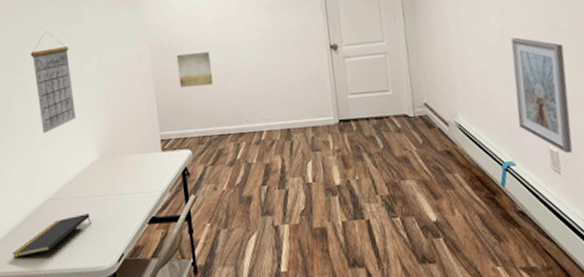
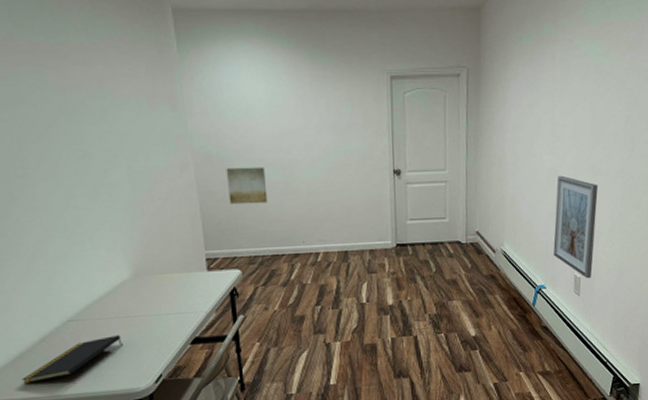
calendar: present [30,31,76,133] -> none [35,127,101,248]

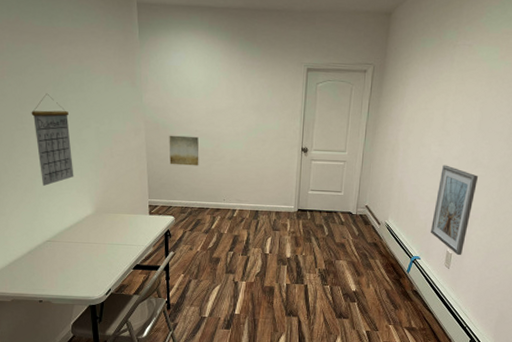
notepad: present [21,335,123,385] -> none [13,256,84,283]
calendar: none [35,127,101,248] -> present [31,93,74,186]

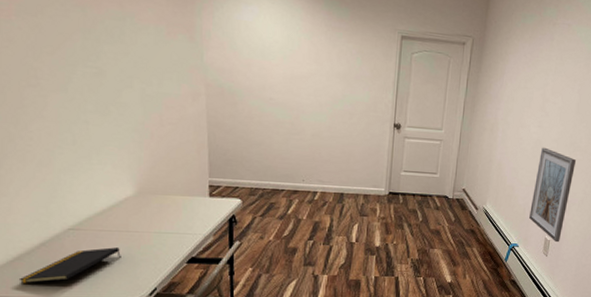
notepad: none [13,256,84,283] -> present [18,247,121,284]
calendar: present [31,93,74,186] -> none [50,42,110,159]
wall art: present [169,135,199,166] -> none [236,102,274,140]

